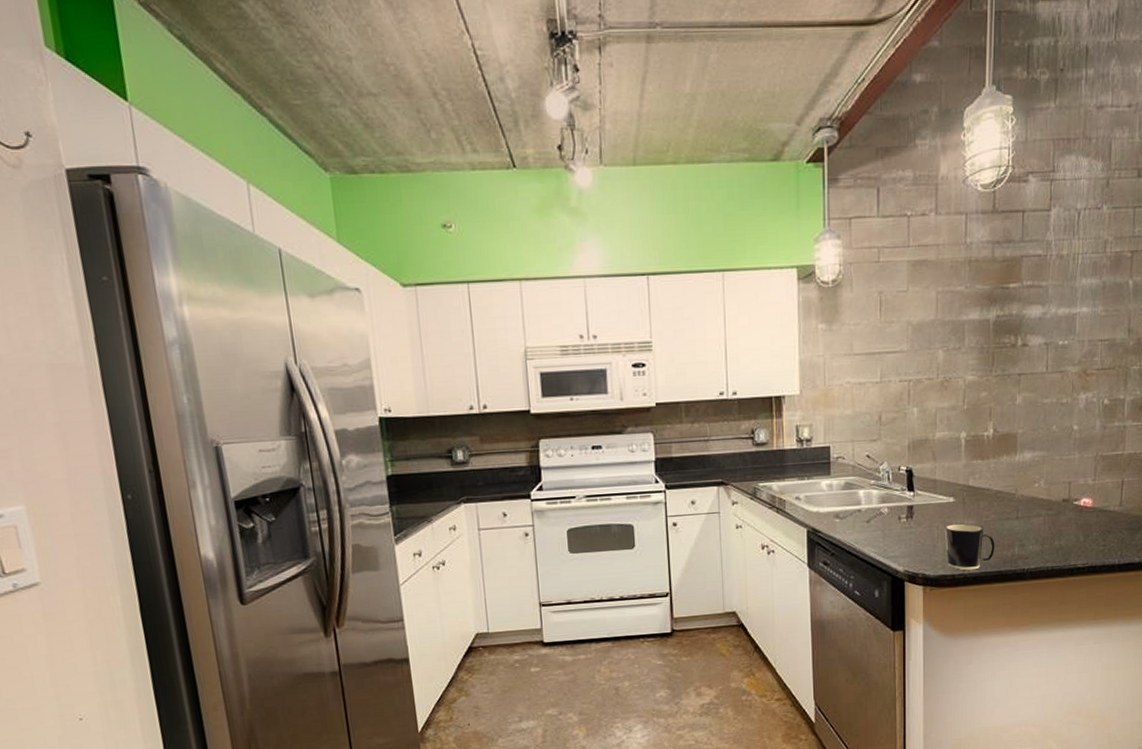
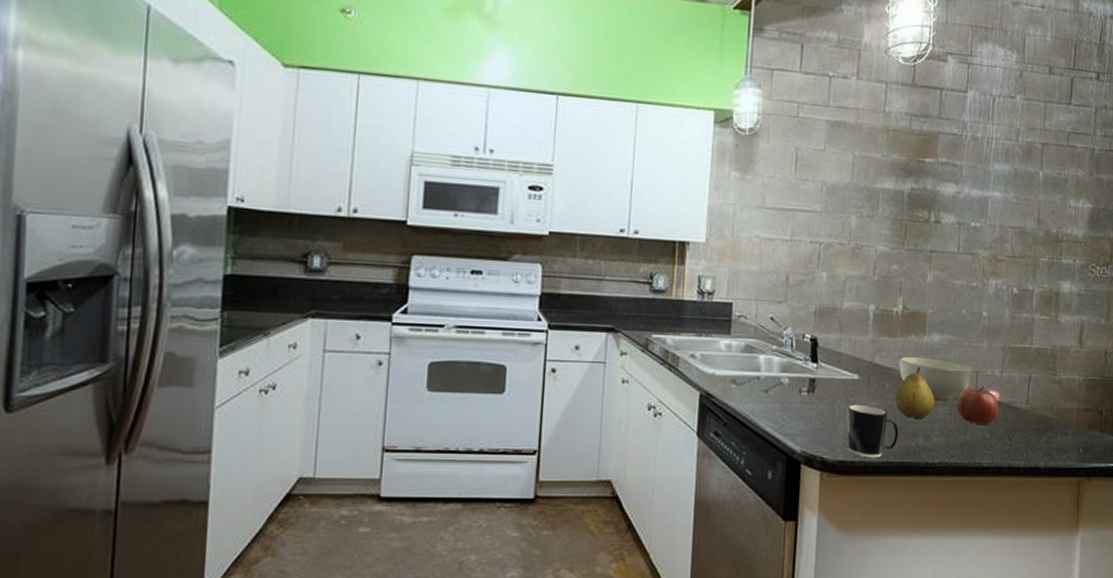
fruit: none [989,483,1029,531] -> present [894,366,935,418]
bowl: none [992,474,1066,512] -> present [898,356,973,400]
fruit: none [1050,495,1093,531] -> present [956,386,1000,426]

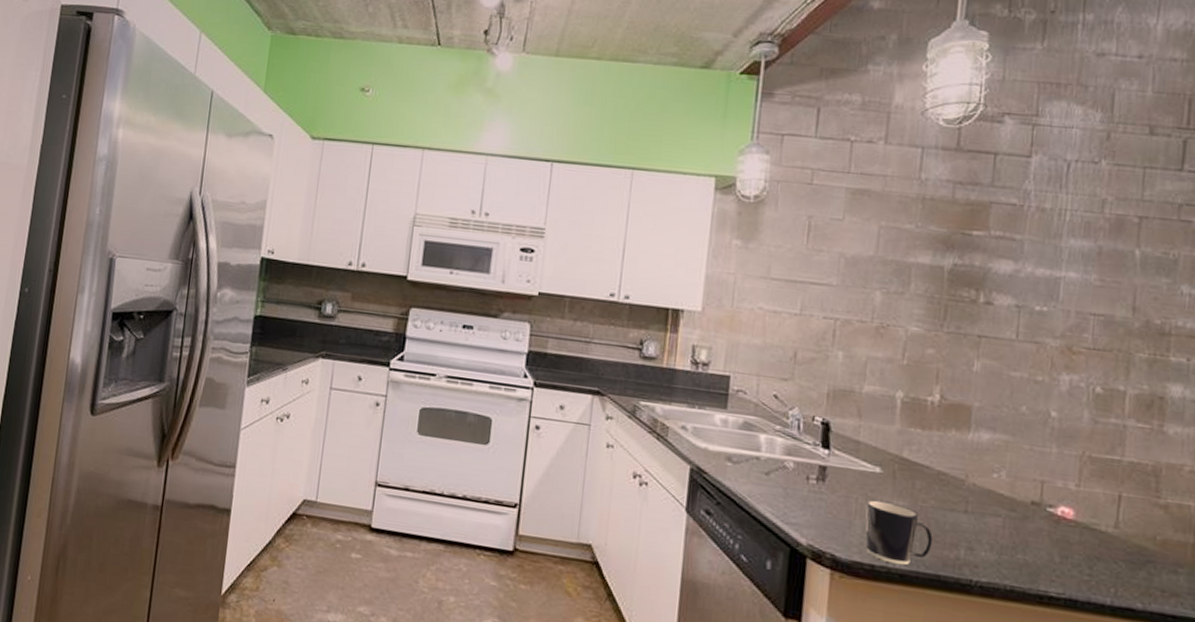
fruit: present [894,366,935,418] -> none [927,466,983,528]
bowl: present [898,356,973,400] -> none [933,453,1037,511]
fruit: present [956,386,1000,426] -> none [1012,499,1075,547]

